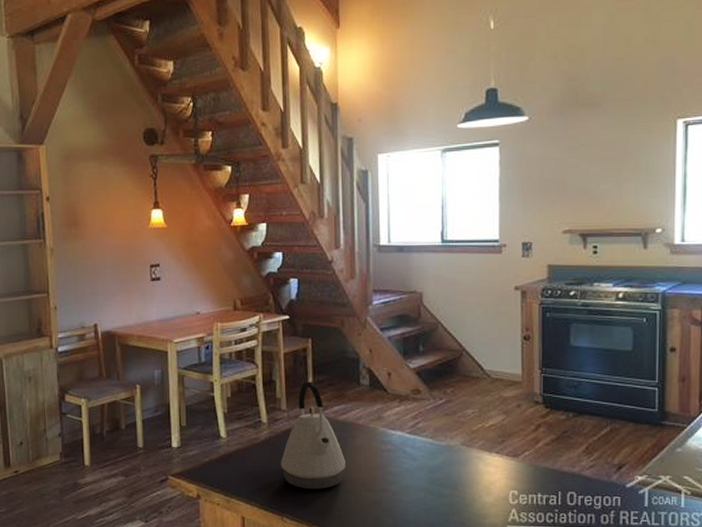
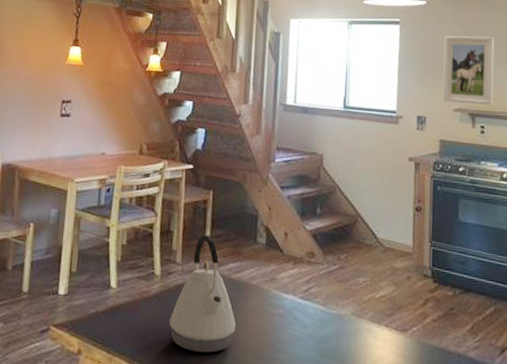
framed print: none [549,147,608,225] -> present [442,35,495,105]

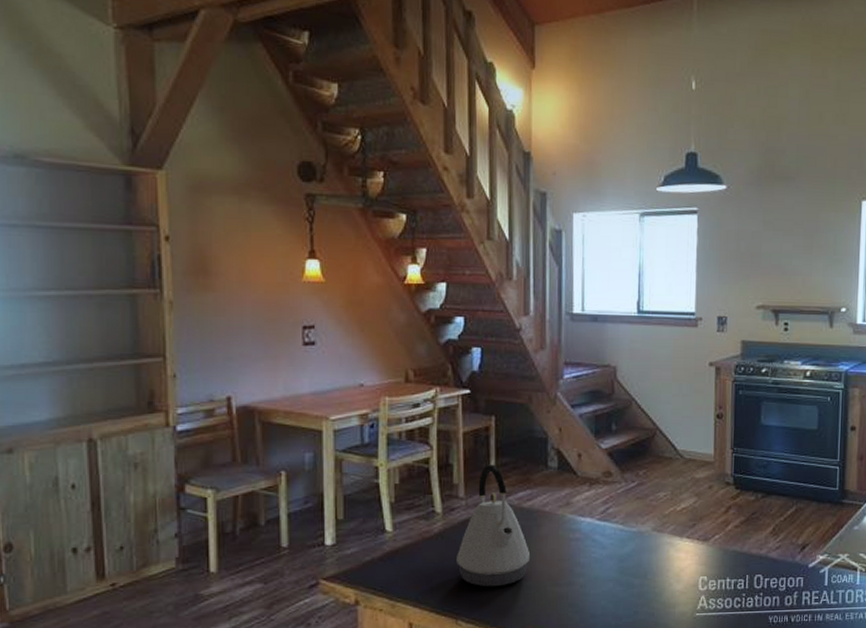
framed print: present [442,35,495,105] -> none [744,223,800,300]

